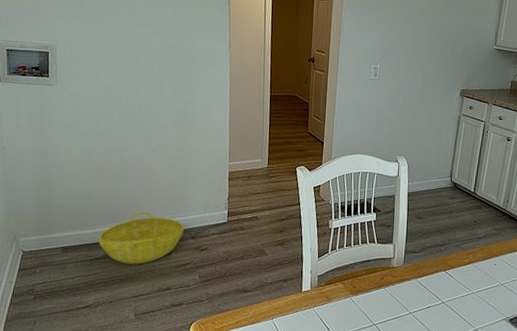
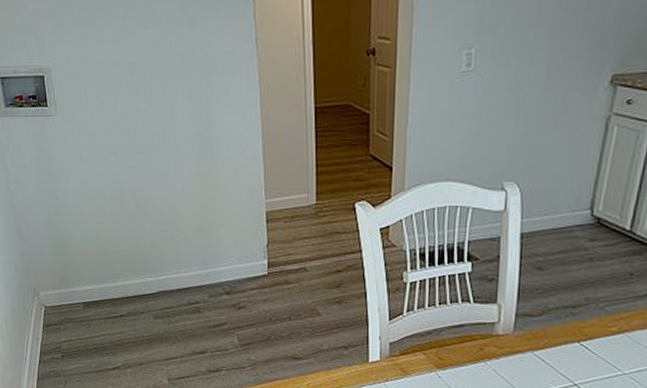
basket: present [98,211,184,264] -> none [121,262,216,323]

